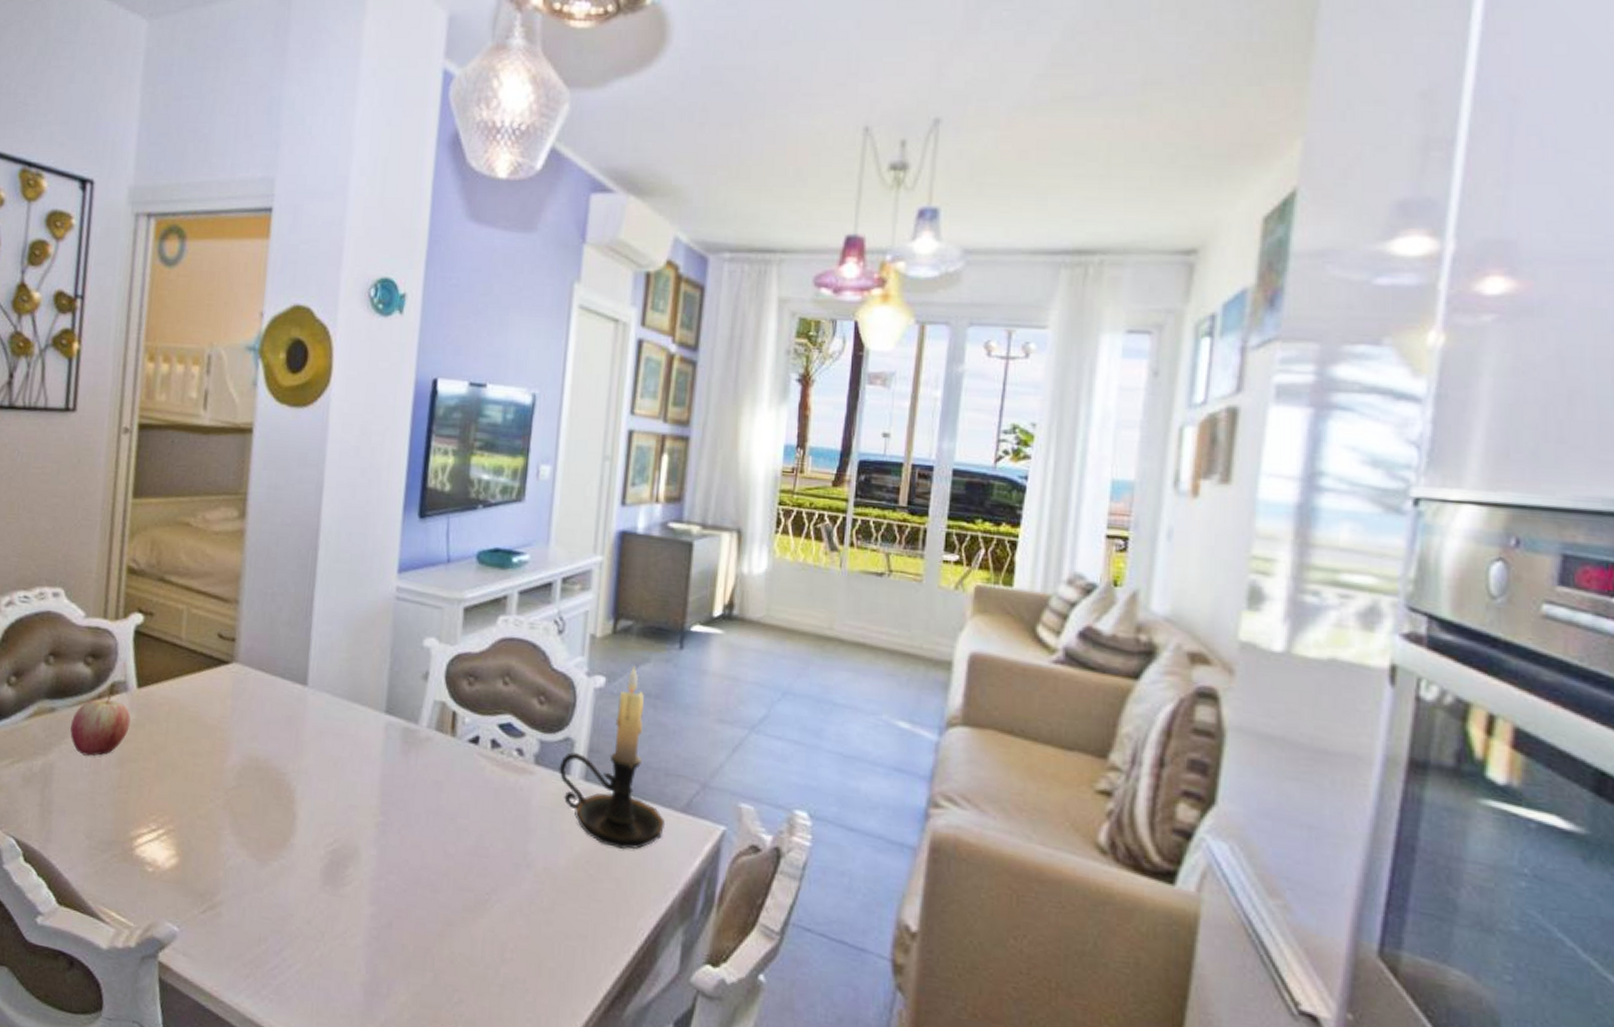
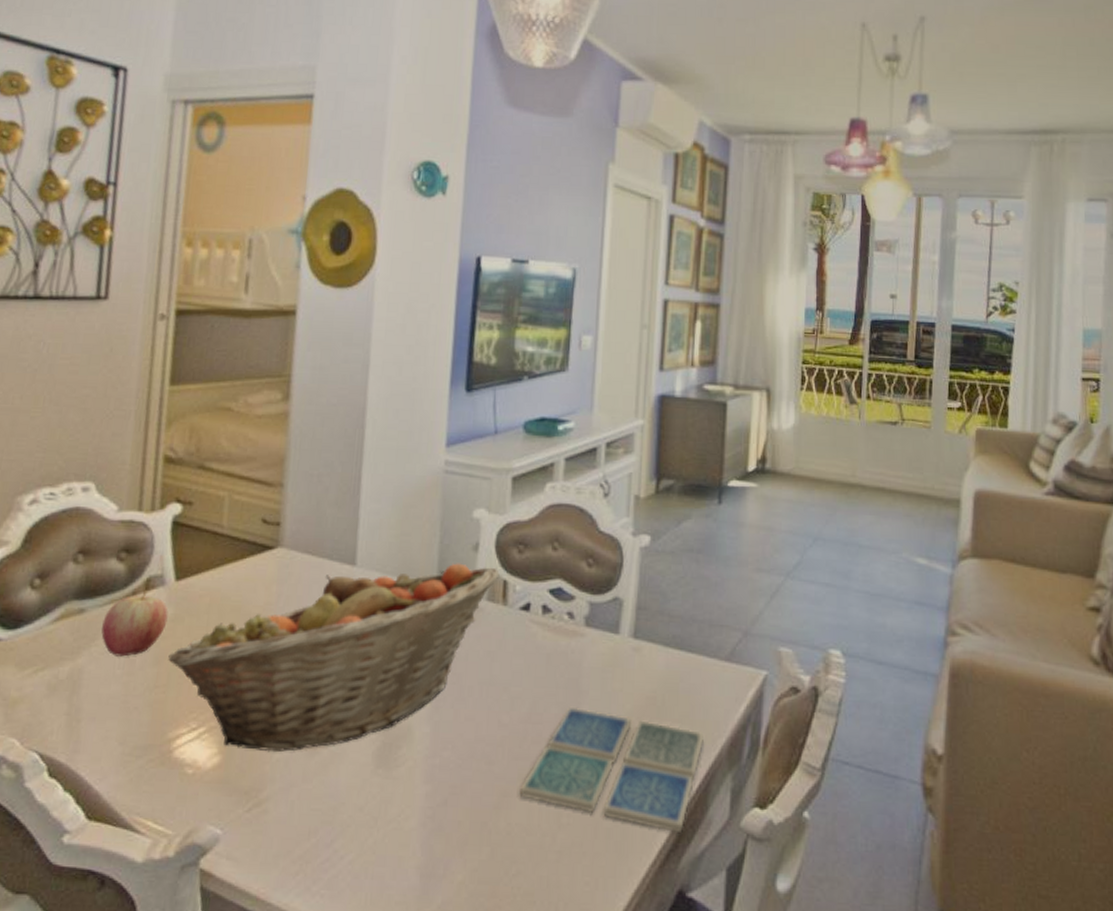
fruit basket: none [130,690,449,860] -> present [168,563,500,752]
drink coaster: none [463,843,655,981] -> present [519,706,704,834]
candle holder: present [558,666,666,850] -> none [608,523,712,703]

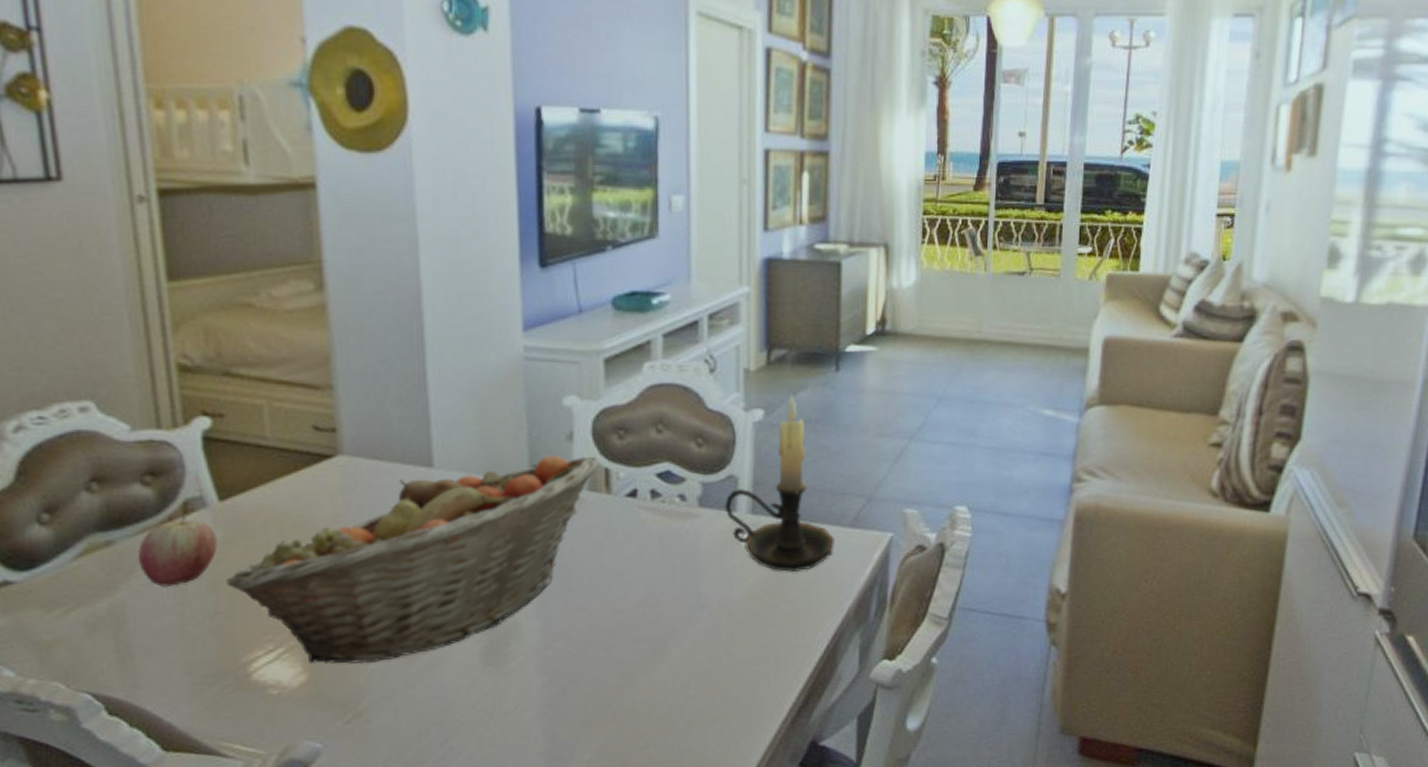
drink coaster: present [519,706,704,834] -> none [642,586,830,692]
candle holder: none [608,523,712,703] -> present [724,394,836,573]

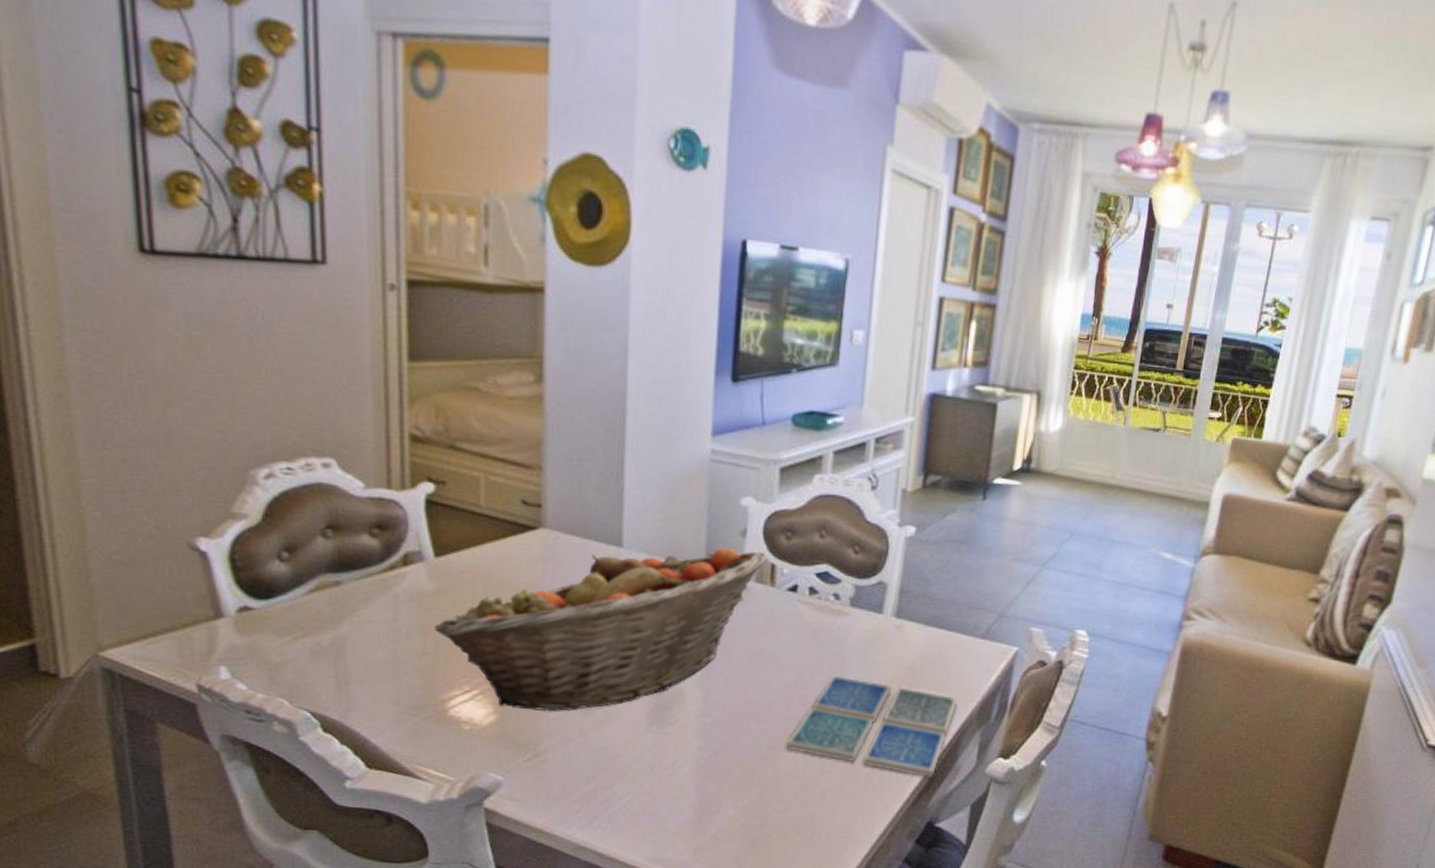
apple: present [138,514,219,587] -> none [361,565,431,627]
drink coaster: none [642,586,830,692] -> present [786,675,957,778]
candle holder: present [724,394,836,573] -> none [872,516,968,673]

